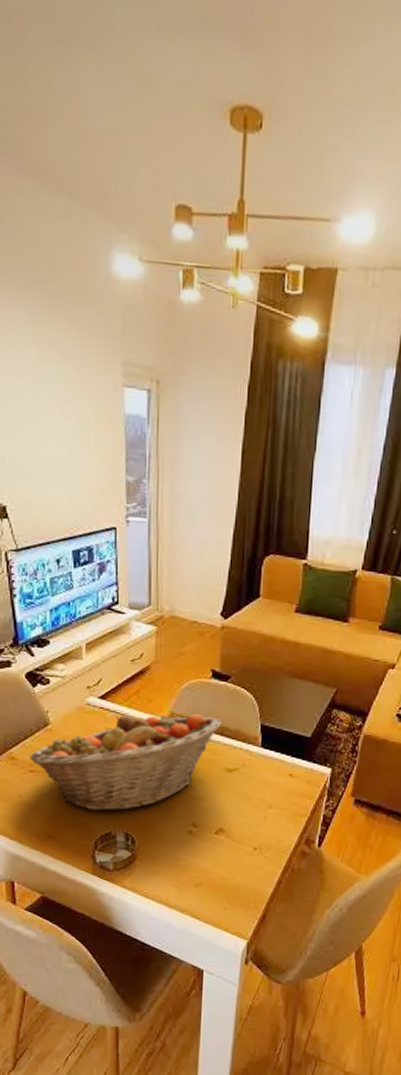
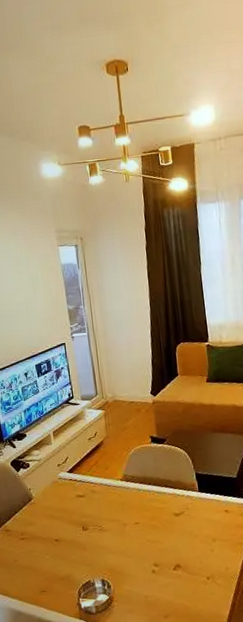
fruit basket: present [30,714,222,811] -> none [20,473,165,565]

